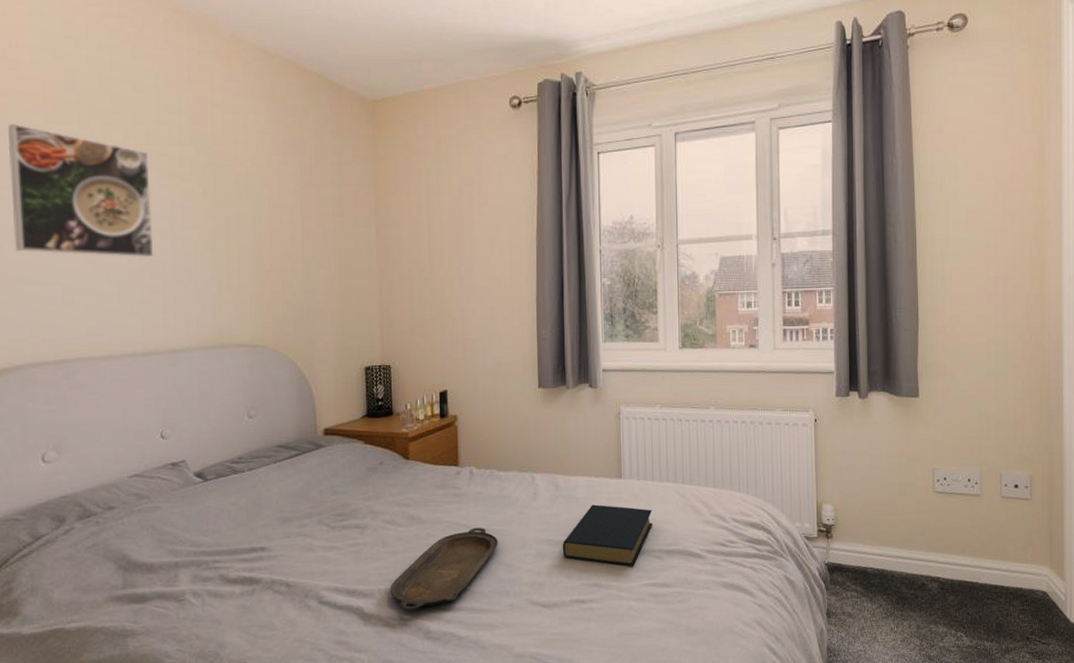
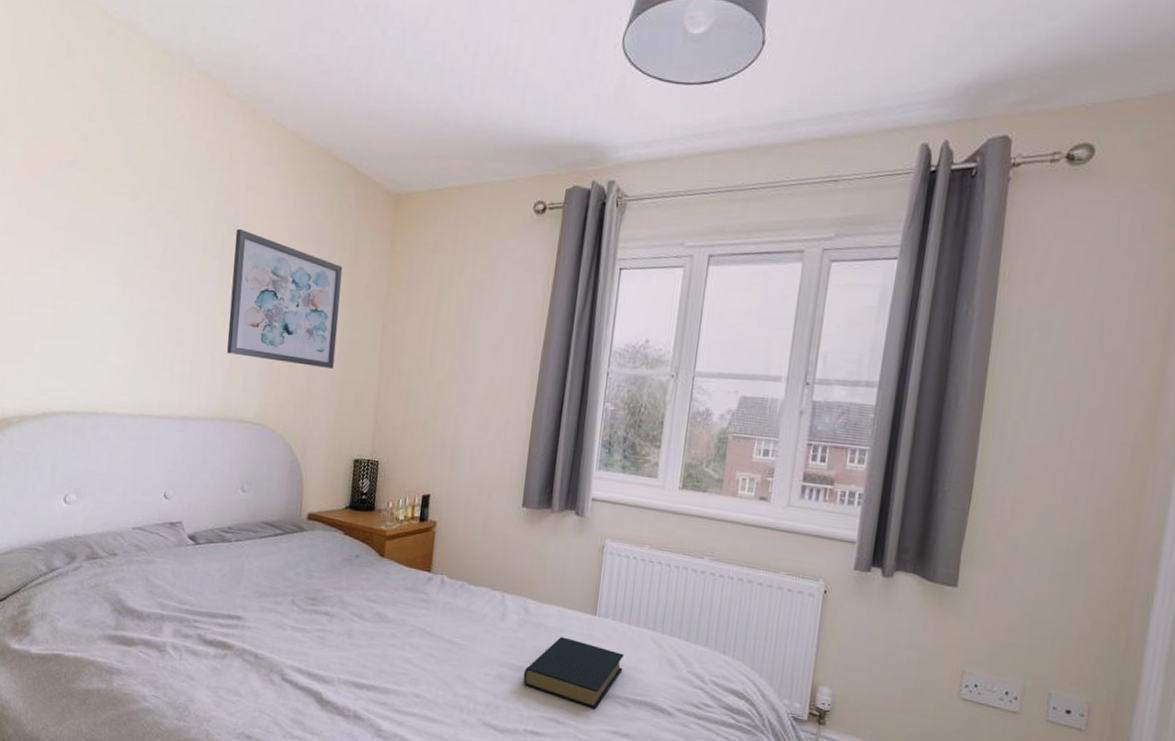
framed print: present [8,123,154,258] -> none [65,190,186,327]
wall art: none [205,148,331,280] -> present [227,228,343,369]
serving tray: present [390,527,498,611] -> none [348,636,460,707]

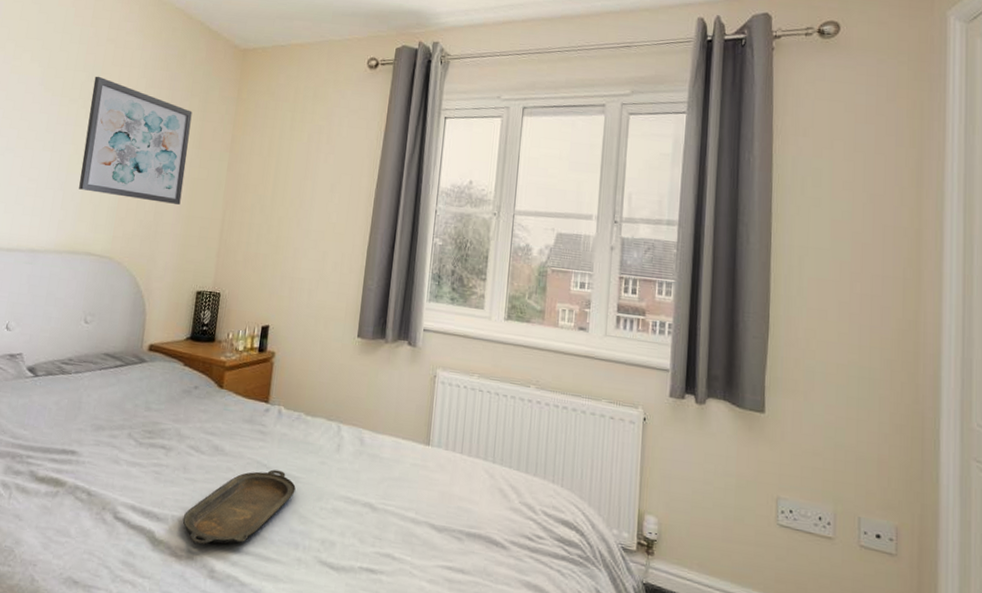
serving tray: none [348,636,460,707] -> present [182,469,296,545]
hardback book: present [523,636,625,709] -> none [358,468,458,543]

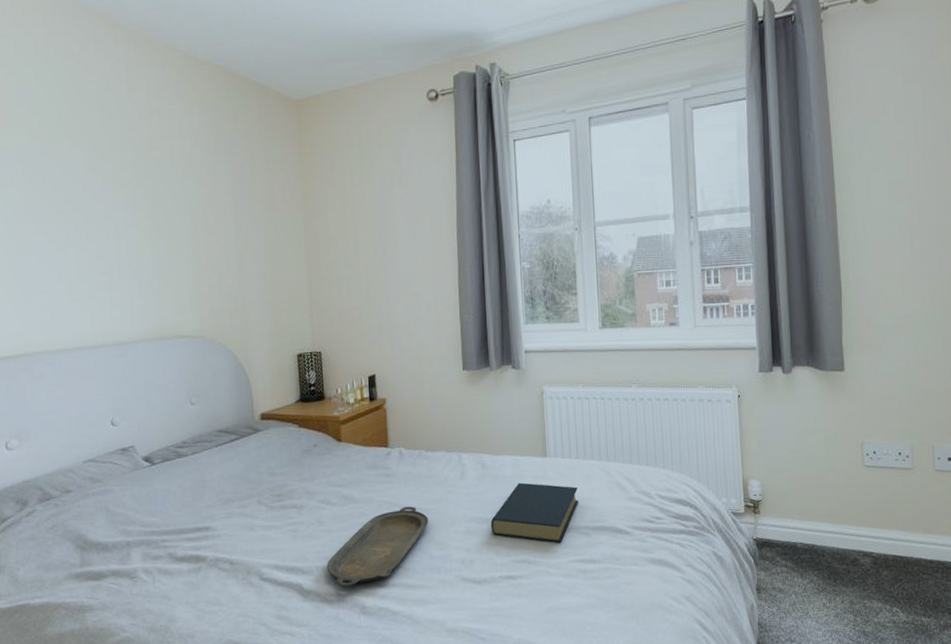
wall art: present [79,76,193,205] -> none [144,152,263,274]
hardback book: none [358,468,458,543] -> present [490,482,579,543]

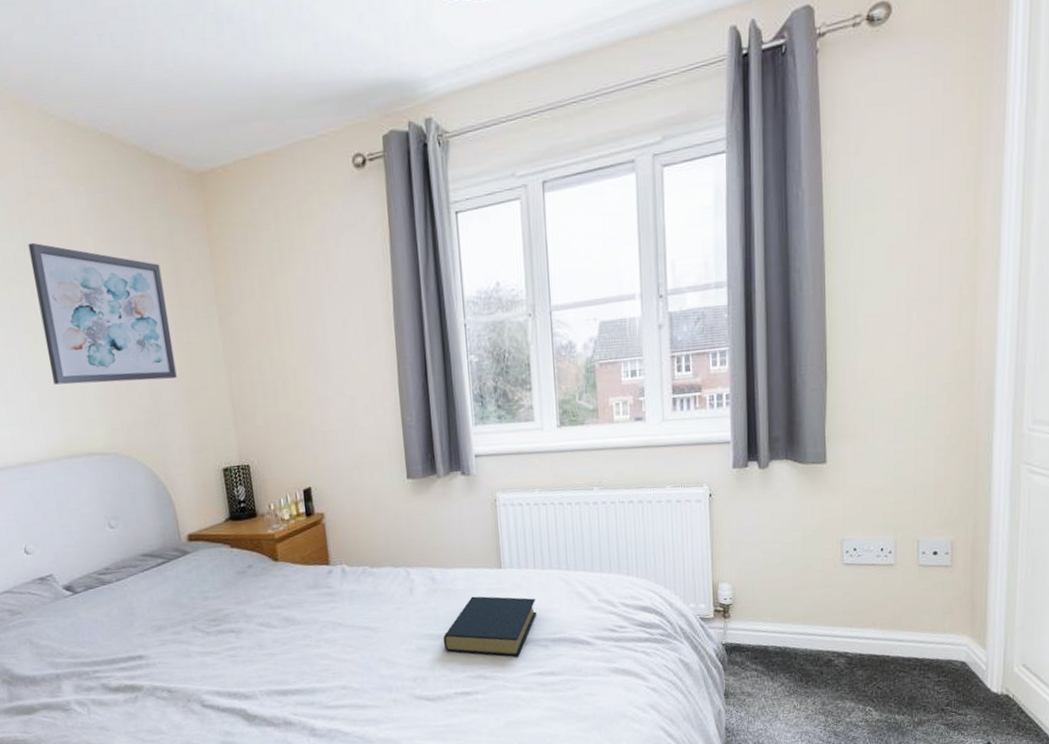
wall art: none [144,152,263,274] -> present [28,242,177,385]
serving tray: present [326,506,429,588] -> none [271,625,377,711]

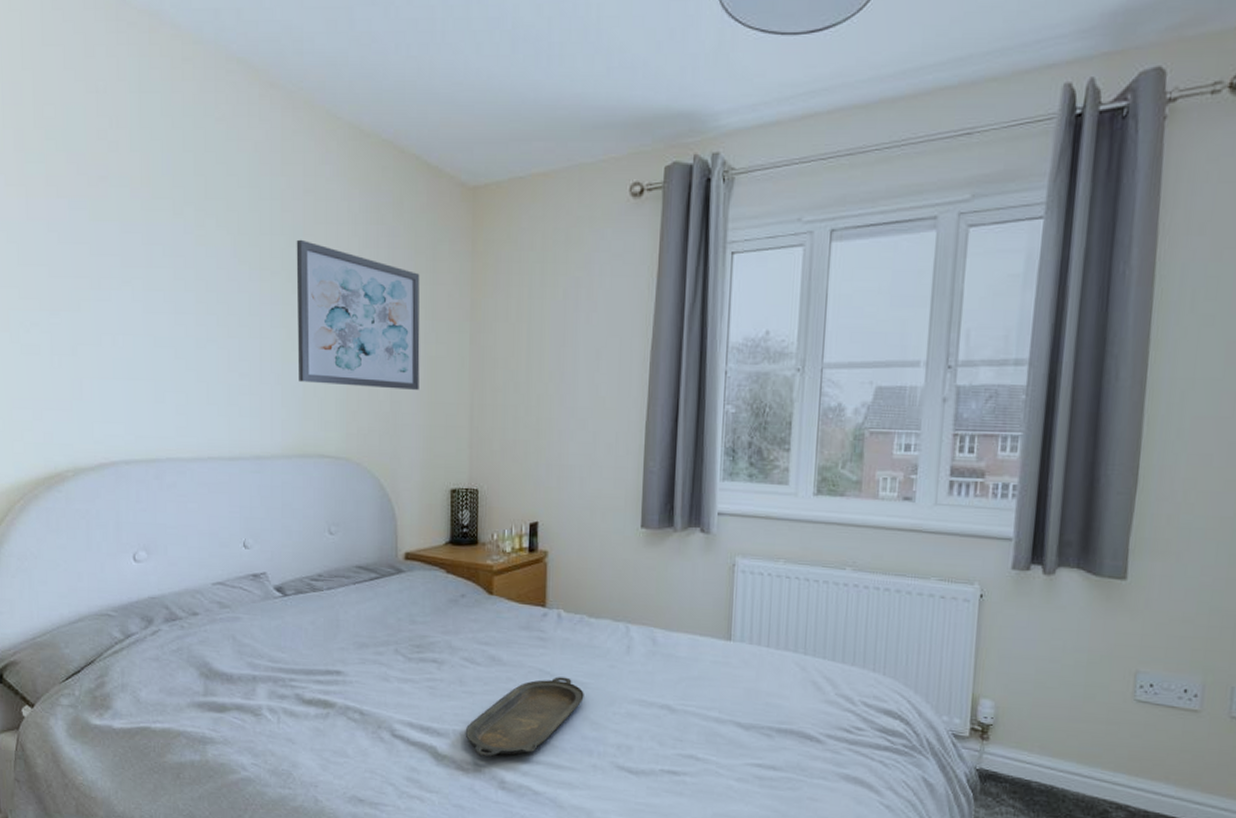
serving tray: none [271,625,377,711] -> present [465,677,584,758]
hardback book: present [443,596,537,657] -> none [655,666,765,741]

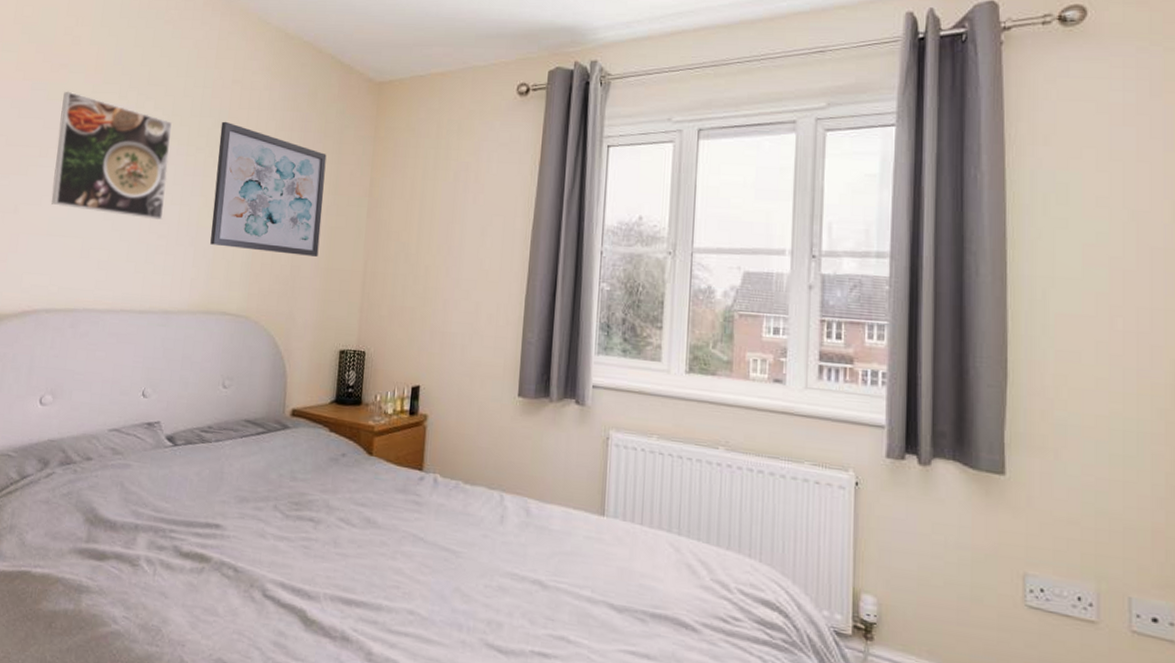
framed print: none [108,209,242,357] -> present [51,91,172,220]
serving tray: present [465,677,584,758] -> none [335,543,456,626]

